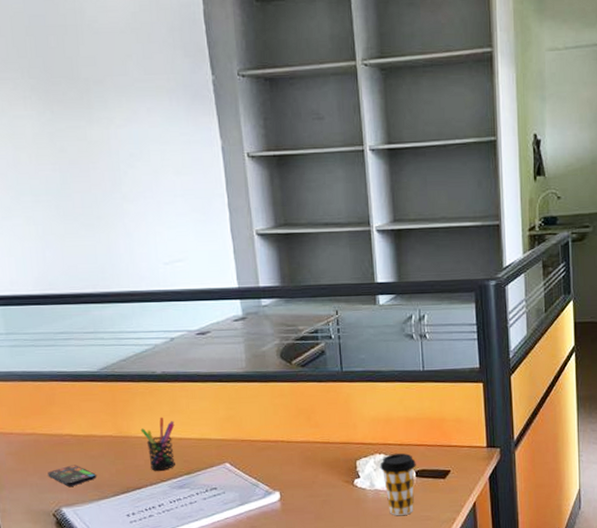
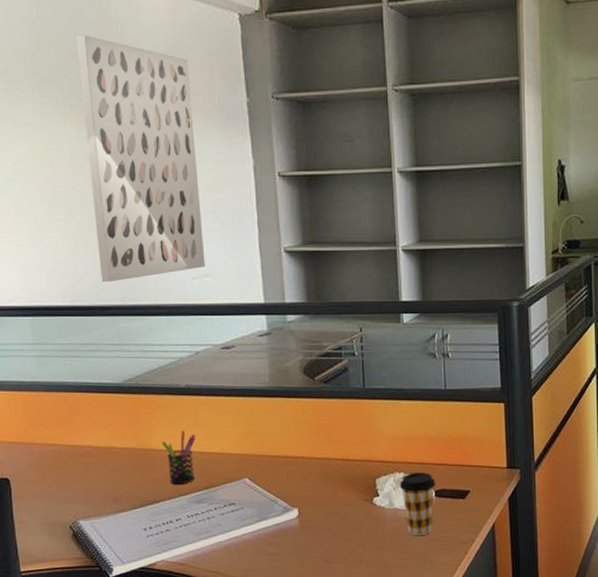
wall art: none [32,13,177,270] -> present [76,35,205,283]
smartphone: present [48,465,96,487] -> none [67,476,115,499]

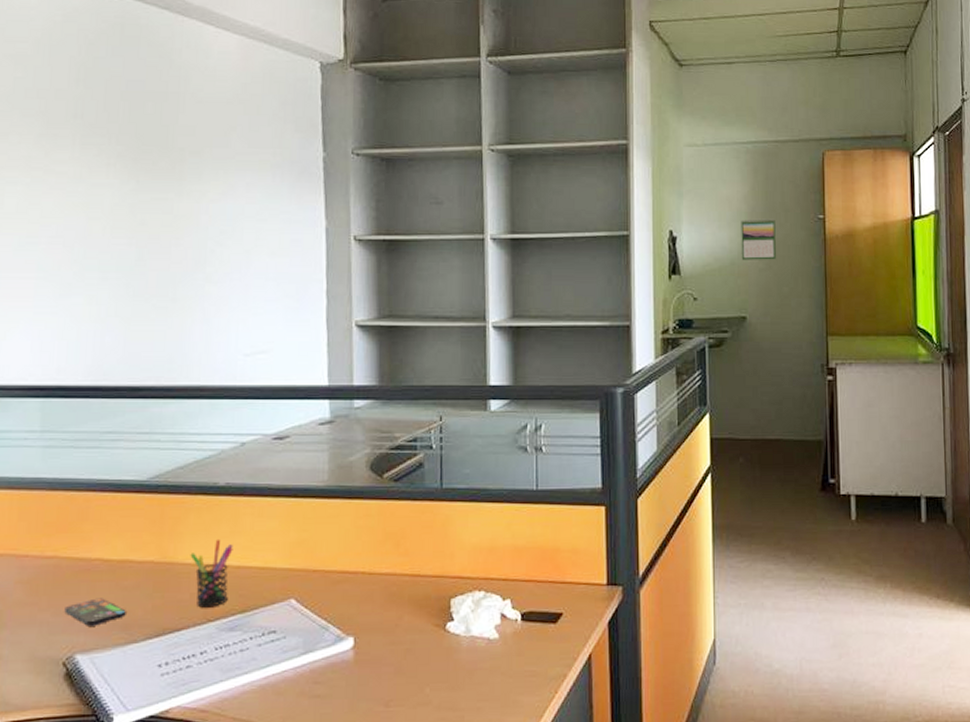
smartphone: none [67,476,115,499] -> present [64,598,126,626]
wall art: present [76,35,205,283] -> none [130,78,262,359]
coffee cup: present [399,472,436,535] -> none [478,591,522,670]

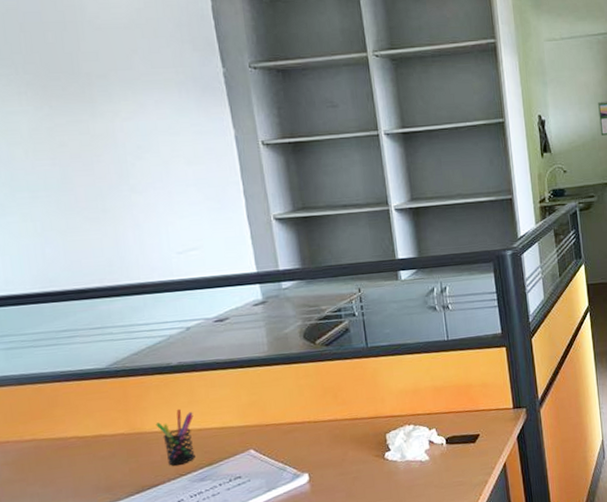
smartphone: present [64,598,126,626] -> none [51,468,107,493]

